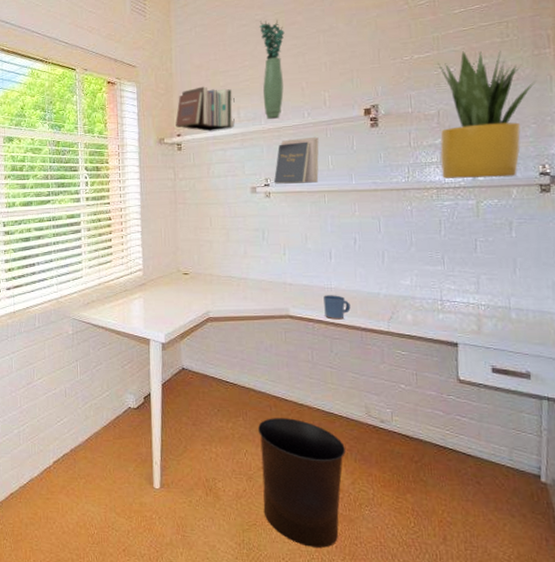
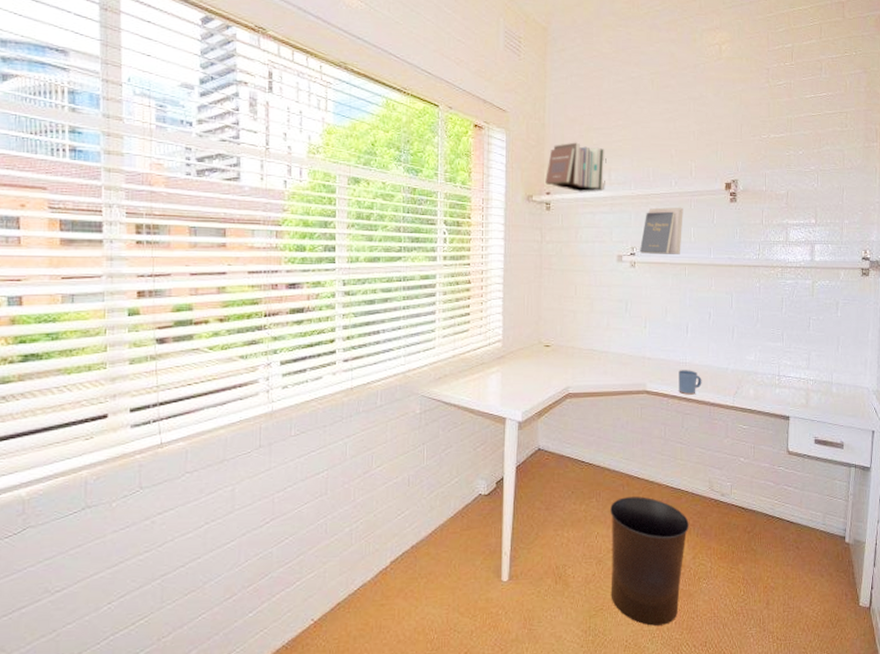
vase: present [259,20,285,120] -> none [634,79,658,186]
planter: present [438,51,537,179] -> none [786,136,865,260]

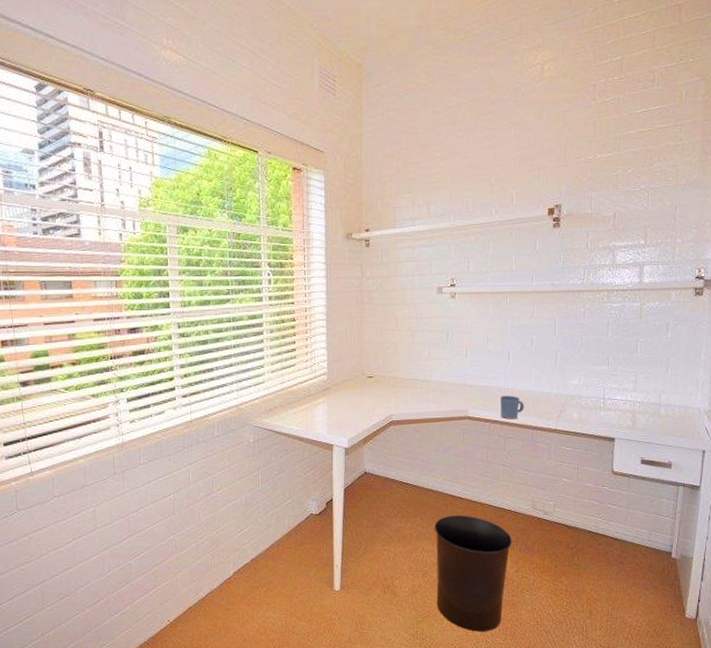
books: present [545,142,606,192] -> none [364,178,425,227]
books: present [639,207,683,254] -> none [459,235,504,285]

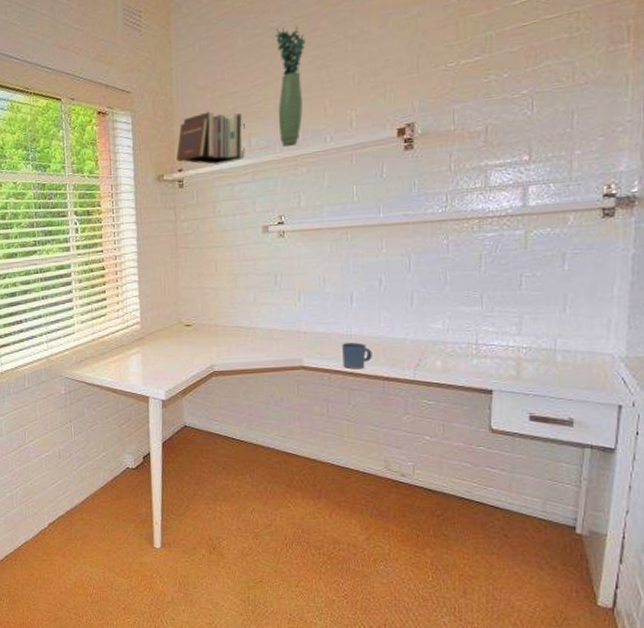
books: none [364,178,425,227] -> present [176,111,245,165]
waste bin: present [435,515,512,632] -> none [266,474,361,603]
vase: none [452,108,477,217] -> present [275,26,306,148]

